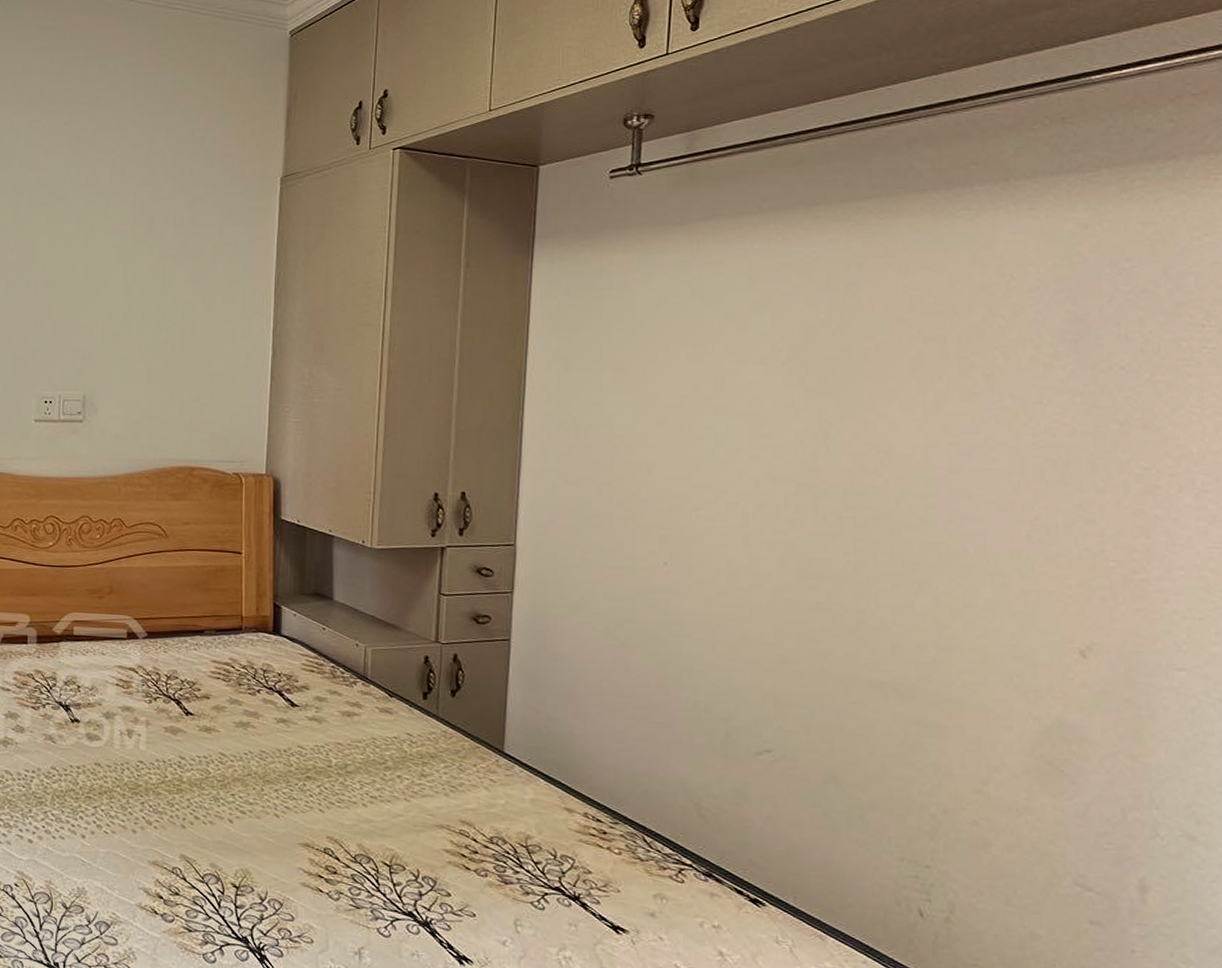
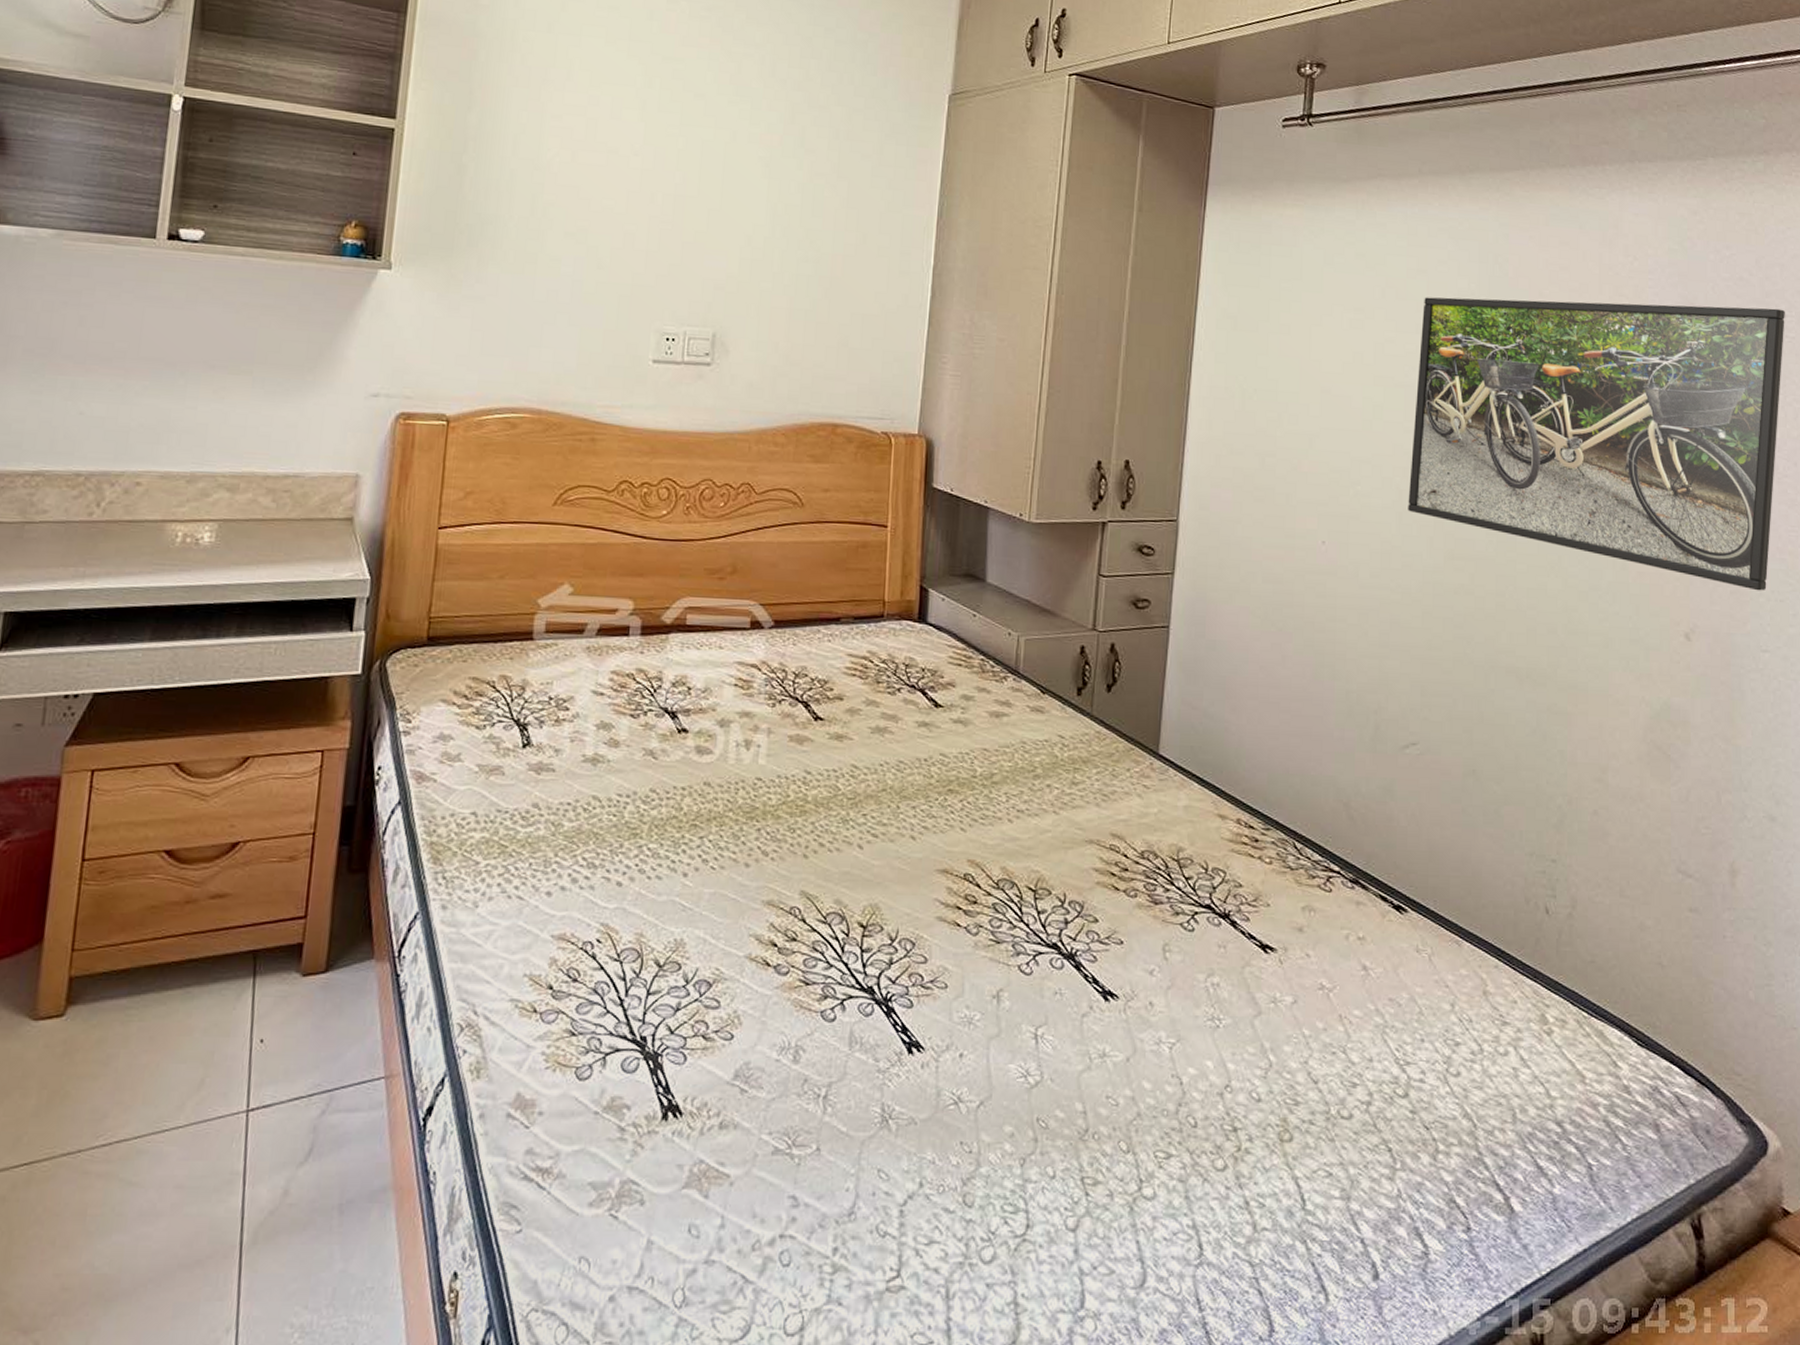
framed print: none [755,319,1202,609] -> present [1408,297,1785,591]

